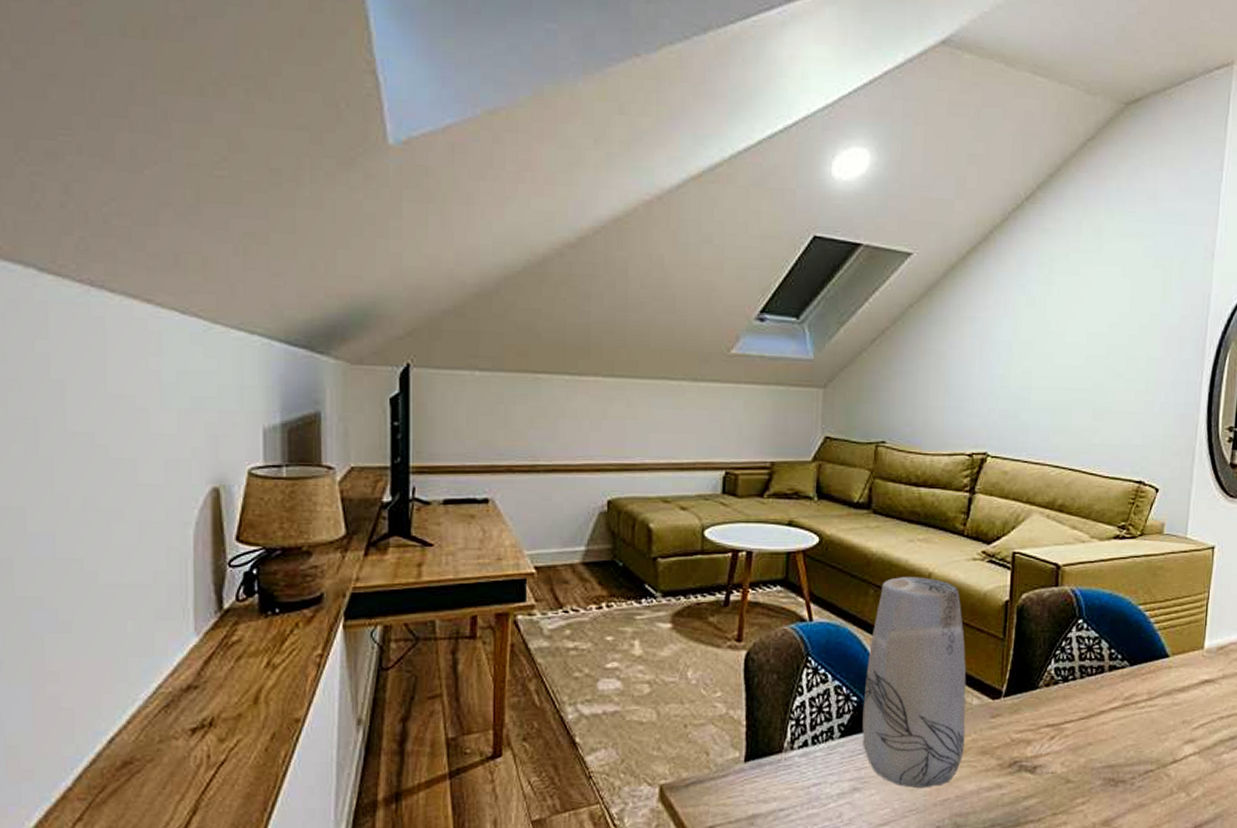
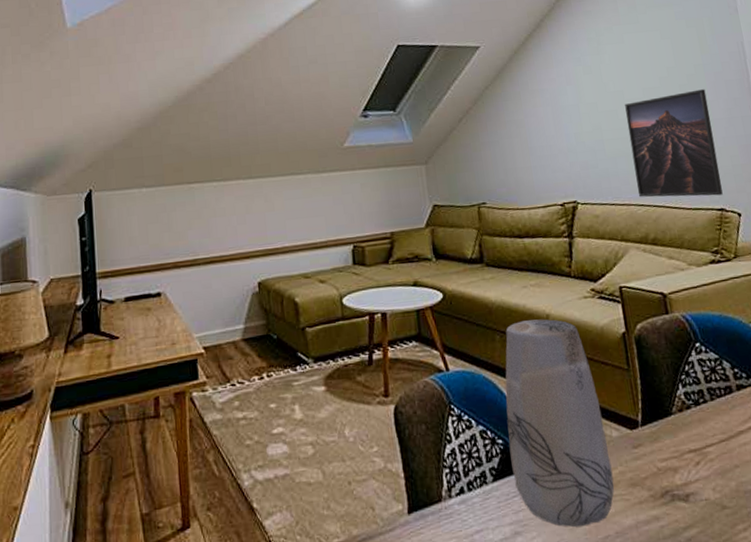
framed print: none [1055,343,1156,466] -> present [625,89,723,198]

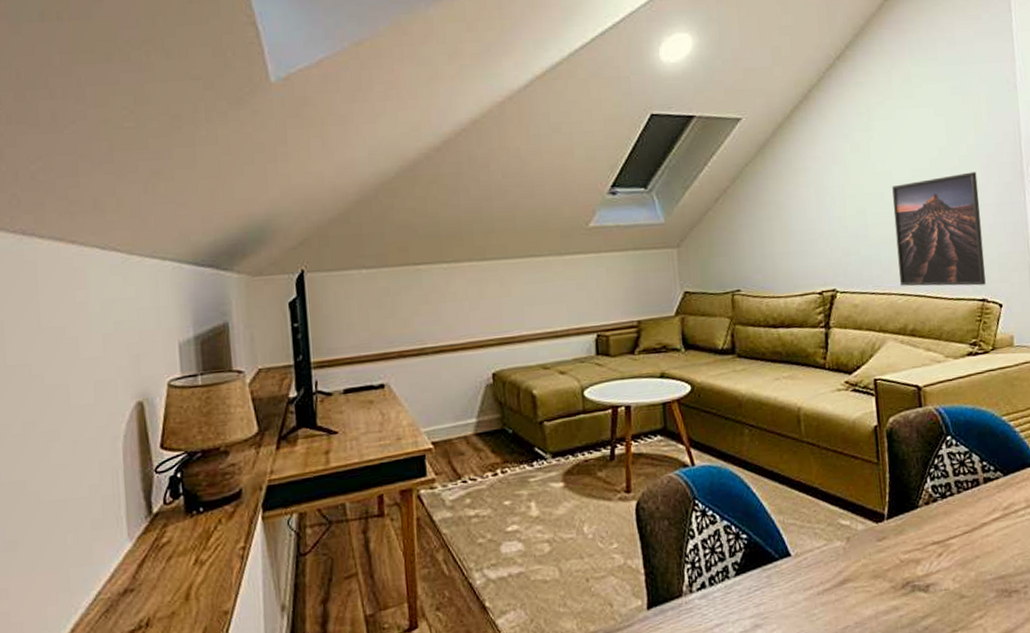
vase: present [505,319,615,528] -> none [752,412,857,619]

